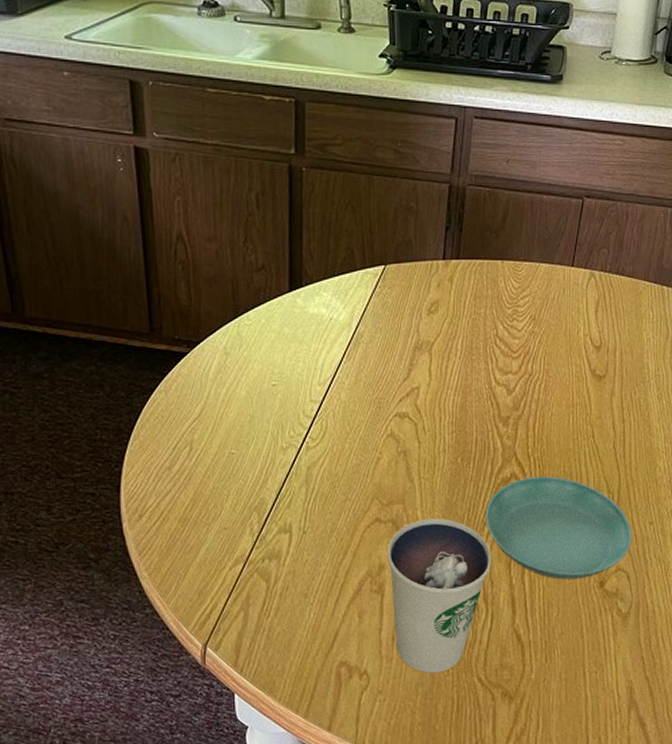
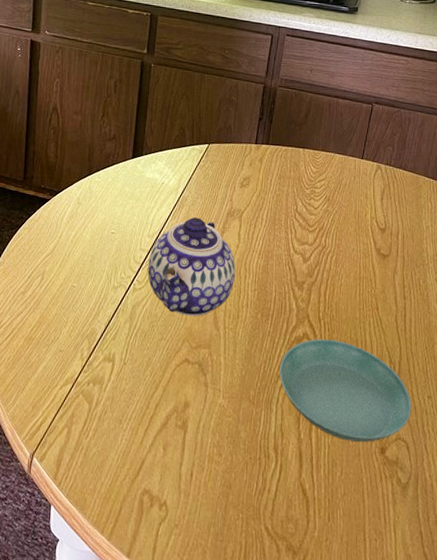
teapot: none [322,356,429,471] -> present [147,217,236,316]
dixie cup: present [387,518,492,674] -> none [192,365,284,516]

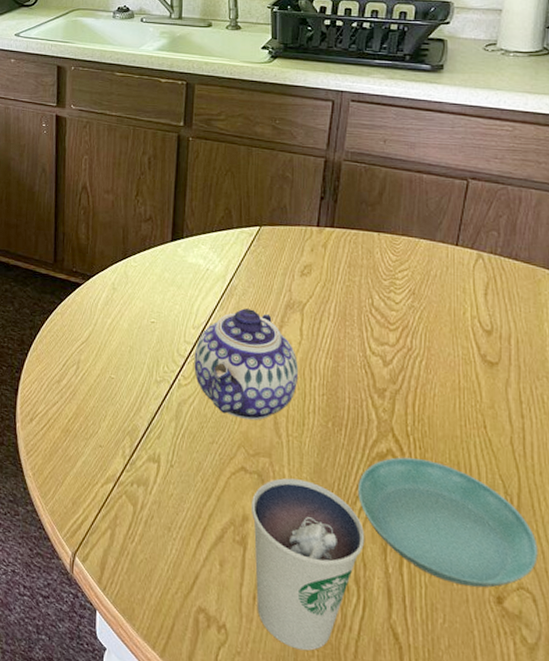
dixie cup: none [192,365,284,516] -> present [252,478,365,651]

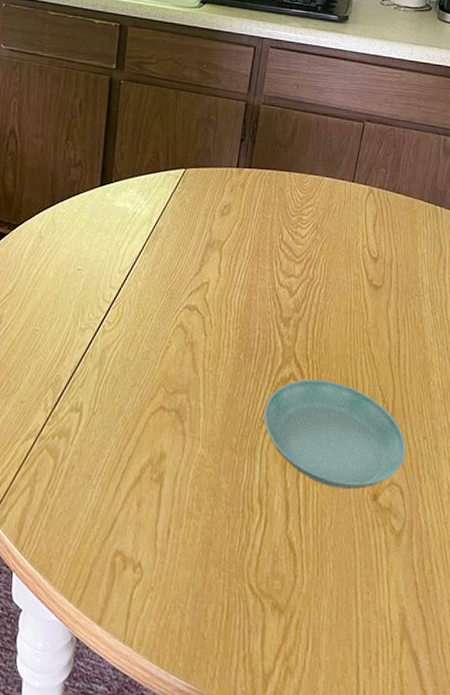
teapot: present [194,308,299,421] -> none [118,250,216,359]
dixie cup: present [252,478,365,651] -> none [169,411,269,574]

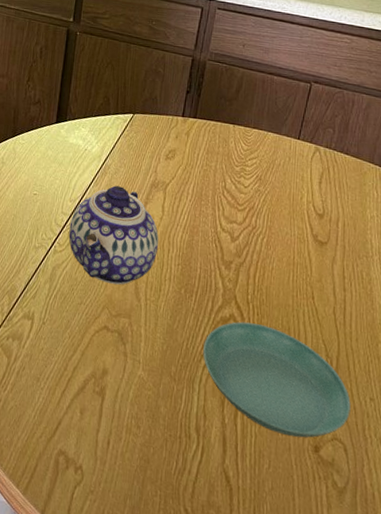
teapot: none [118,250,216,359] -> present [68,185,159,285]

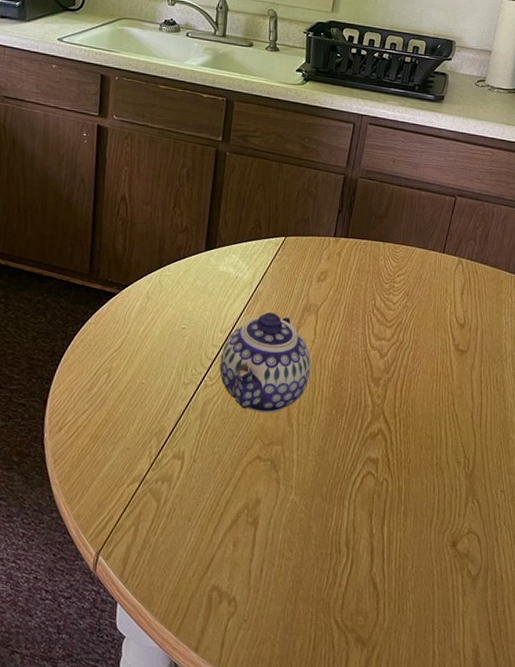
saucer: present [203,321,351,438] -> none [353,435,485,536]

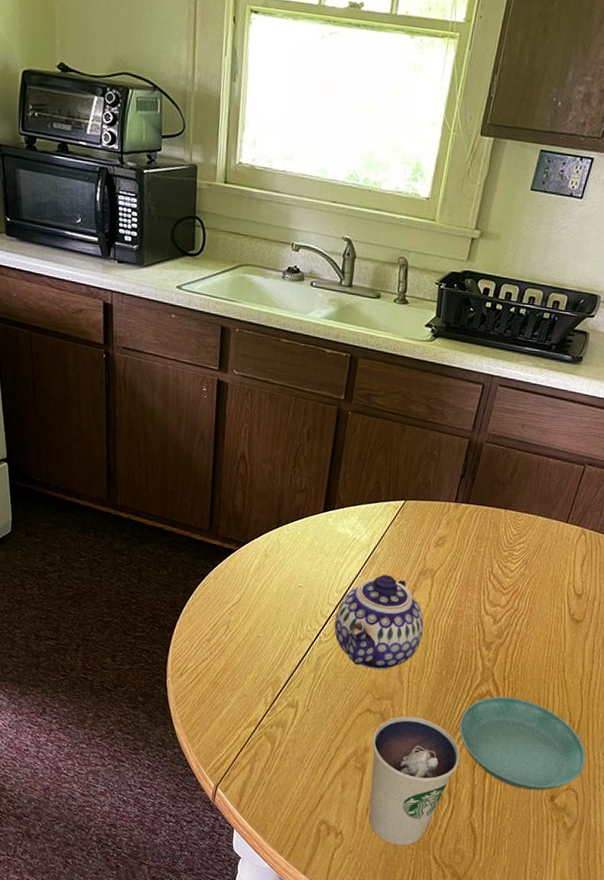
dixie cup: none [263,462,356,610] -> present [368,716,461,846]
saucer: none [353,435,485,536] -> present [459,696,587,791]

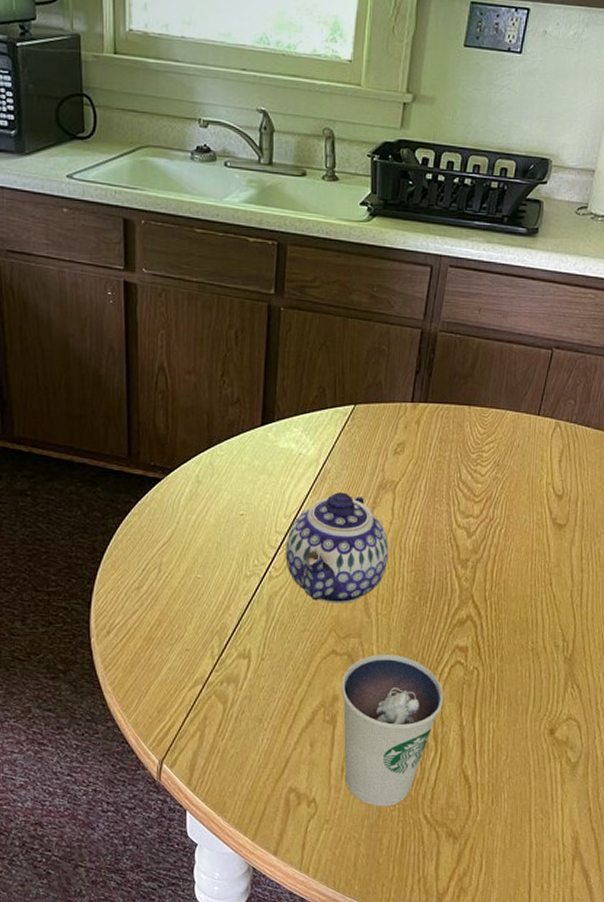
saucer: present [459,696,587,791] -> none [439,620,585,724]

